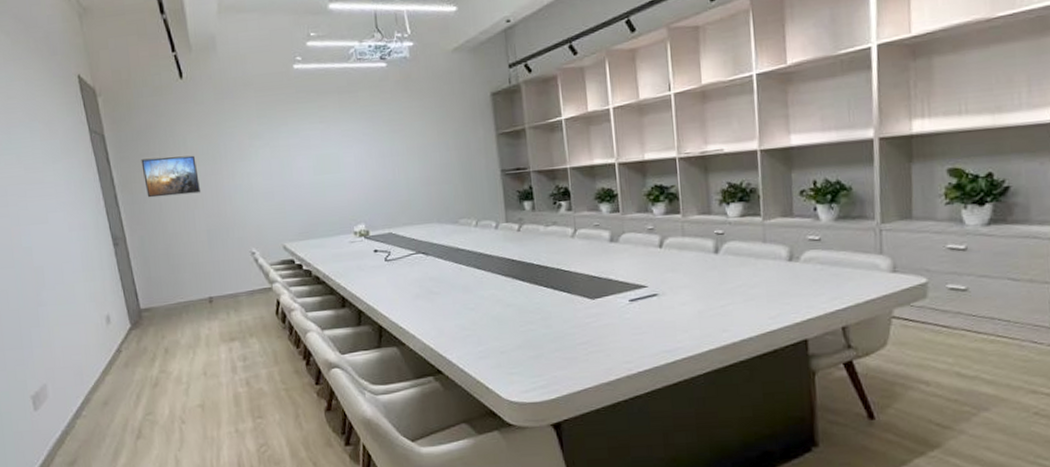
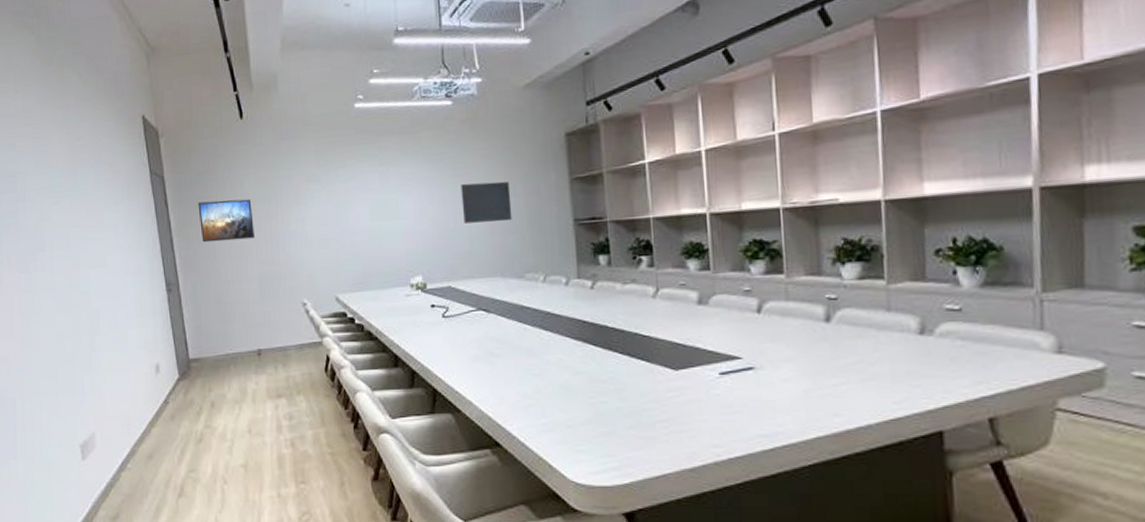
monitor: none [397,136,446,175] -> present [461,181,512,223]

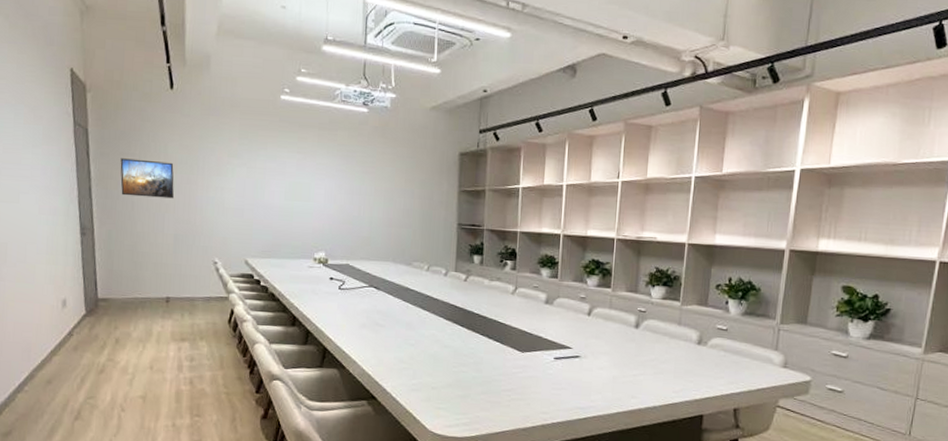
monitor: present [461,181,512,223] -> none [366,181,409,217]

